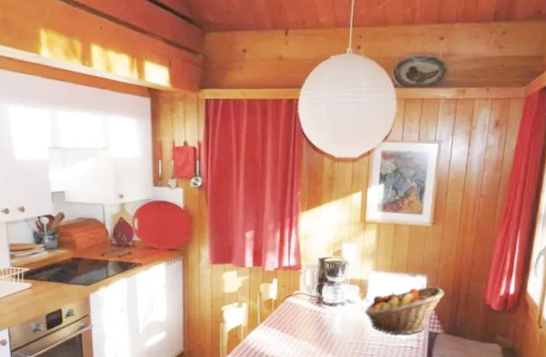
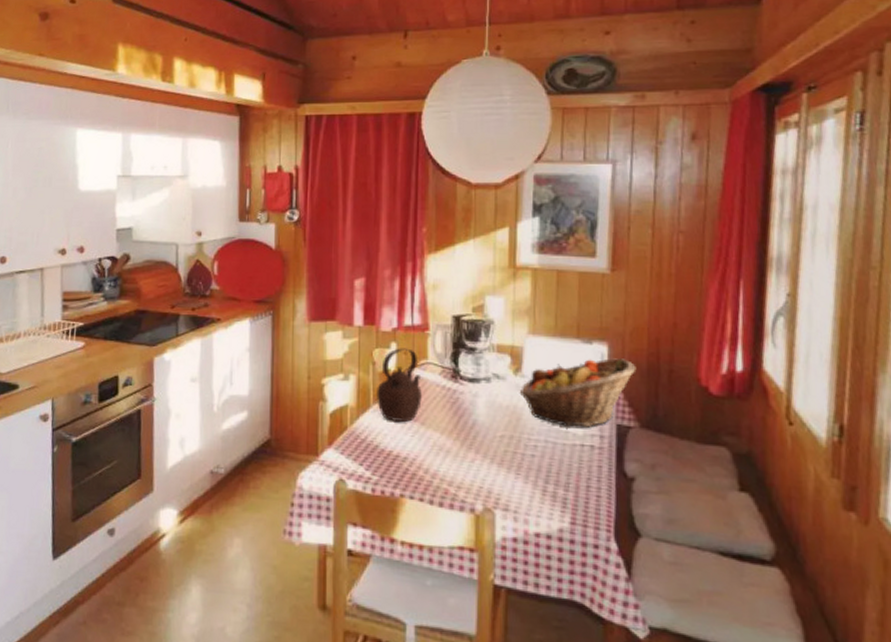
teapot: none [263,283,295,335] -> present [377,348,422,422]

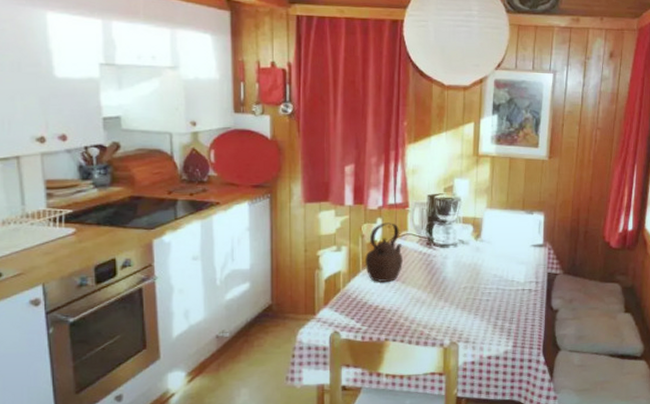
fruit basket: present [519,358,637,427] -> none [478,224,563,277]

